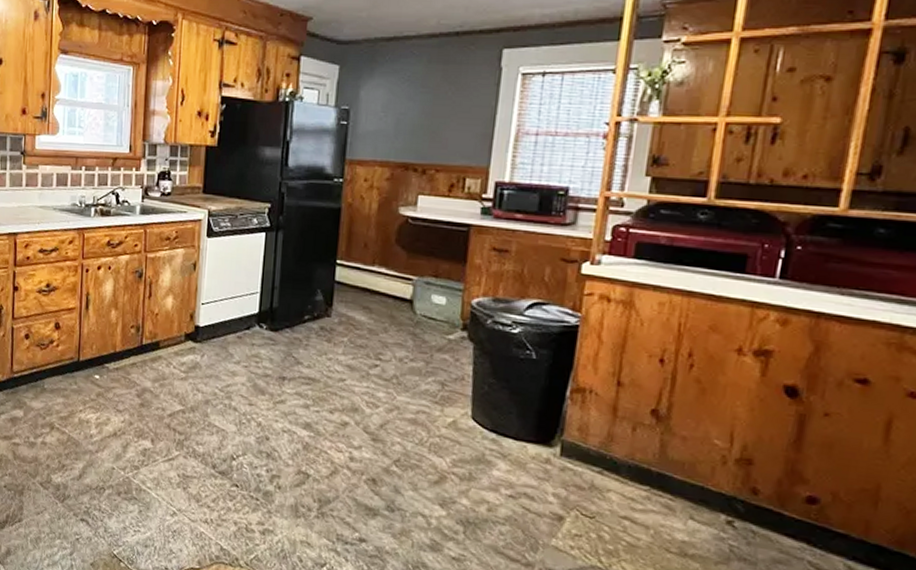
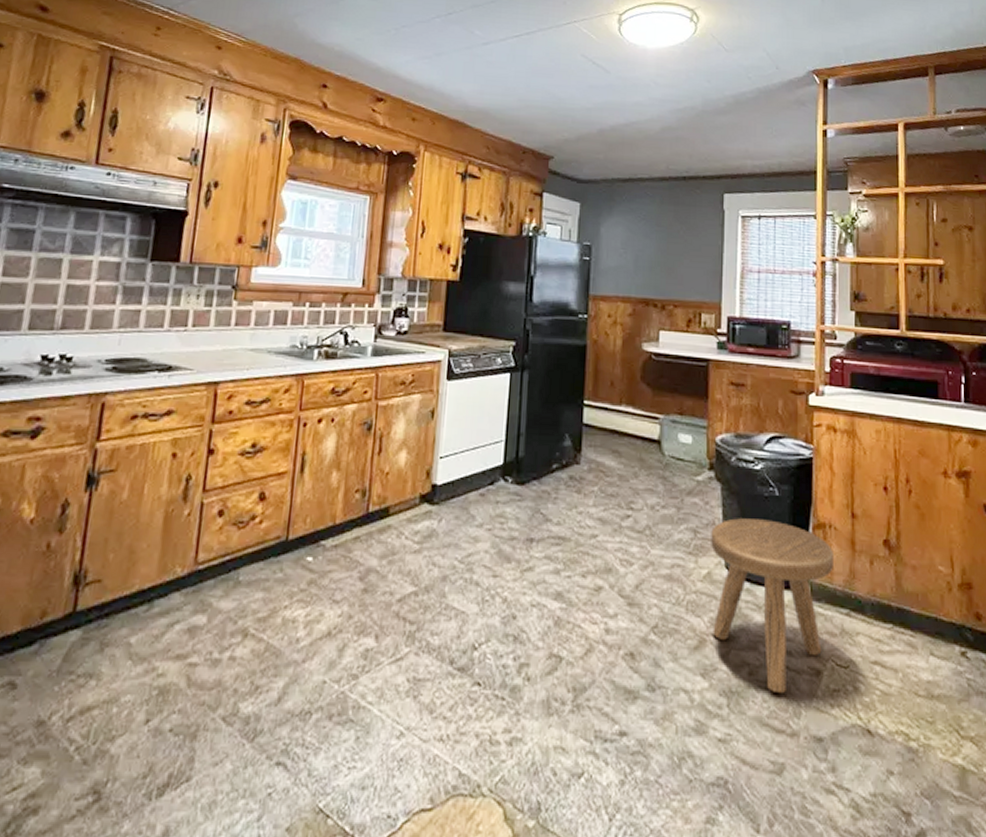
stool: none [454,376,591,530] -> present [711,518,833,693]

